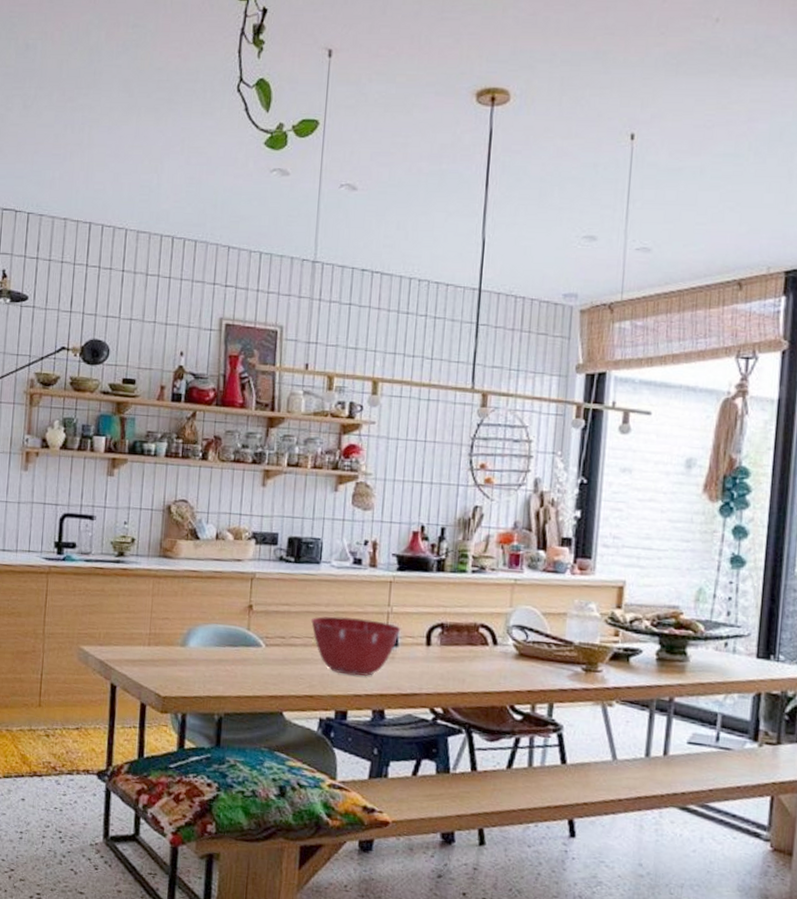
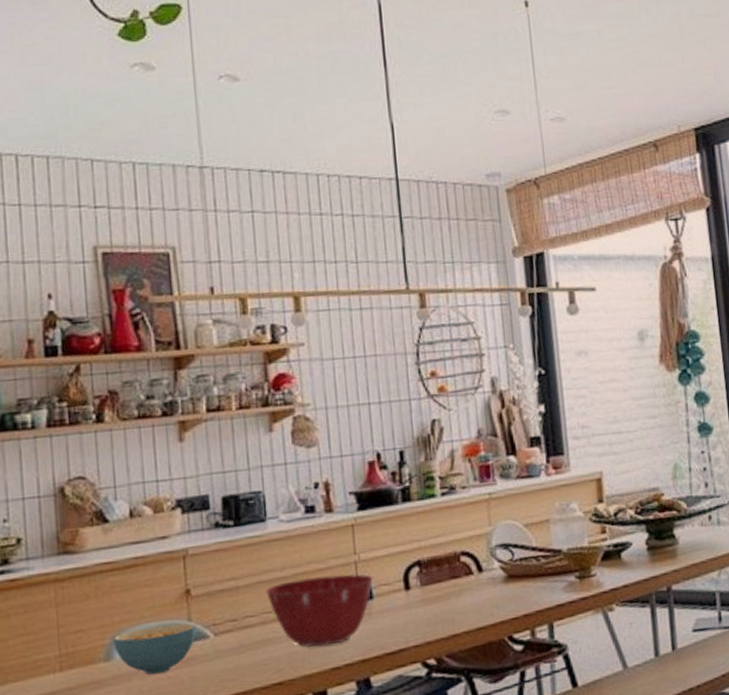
cereal bowl: none [189,627,253,666] -> present [112,623,196,675]

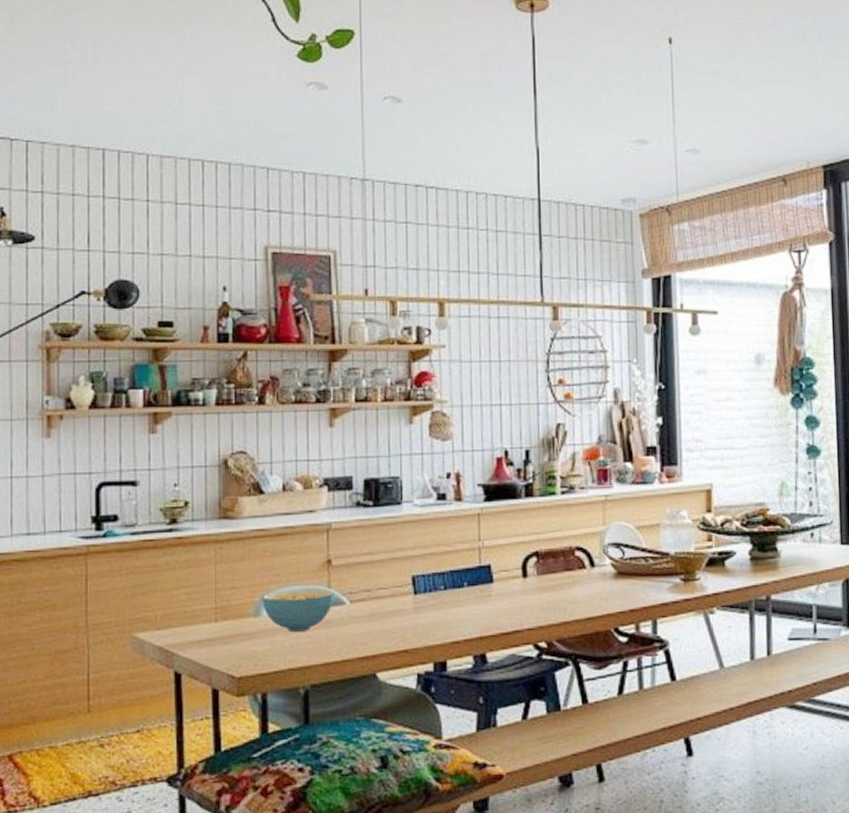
mixing bowl: present [265,574,373,648] -> none [397,557,495,622]

